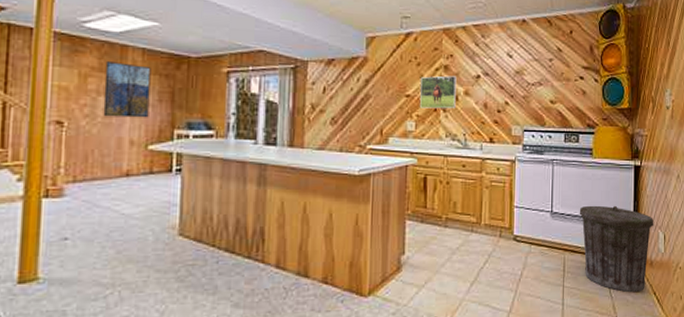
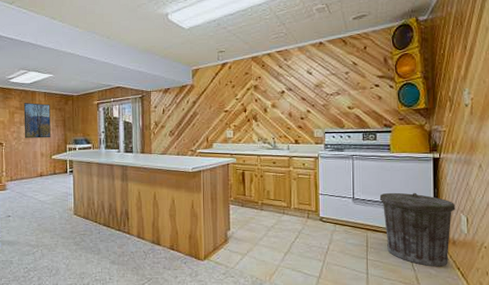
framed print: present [420,75,457,109] -> none [236,93,265,120]

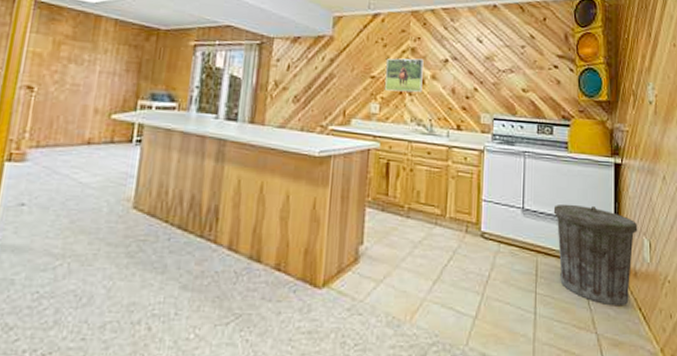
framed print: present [23,103,51,139] -> none [71,30,122,87]
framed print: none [236,93,265,120] -> present [385,58,424,93]

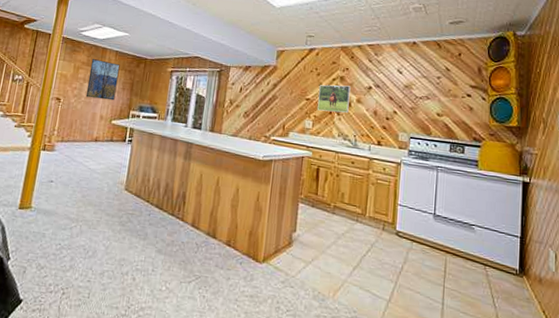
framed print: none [71,30,122,87] -> present [85,59,120,101]
trash can: present [553,203,638,307] -> none [462,213,544,308]

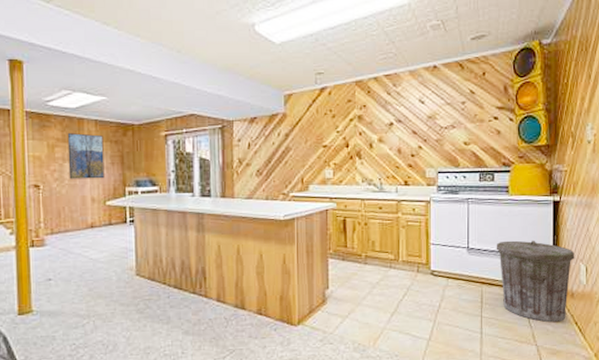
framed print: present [317,84,351,113] -> none [337,125,371,157]
trash can: none [462,213,544,308] -> present [496,240,575,323]

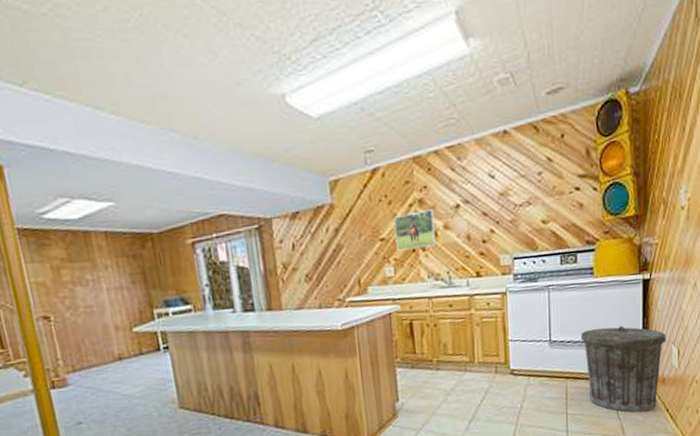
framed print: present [67,133,105,179] -> none [73,249,127,306]
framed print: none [337,125,371,157] -> present [394,209,436,251]

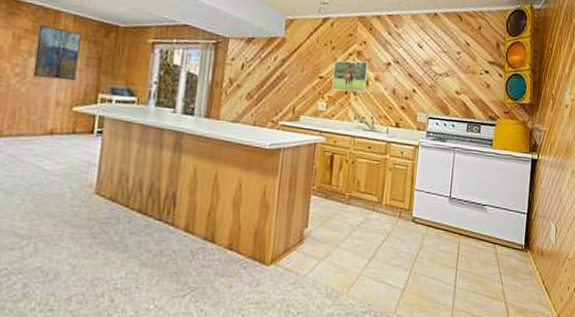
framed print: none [73,249,127,306] -> present [32,25,82,81]
trash can: present [580,325,666,413] -> none [476,193,547,280]

